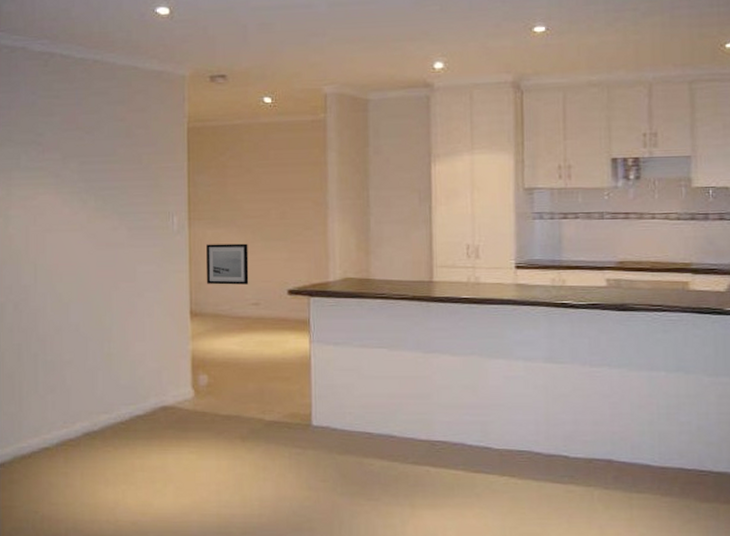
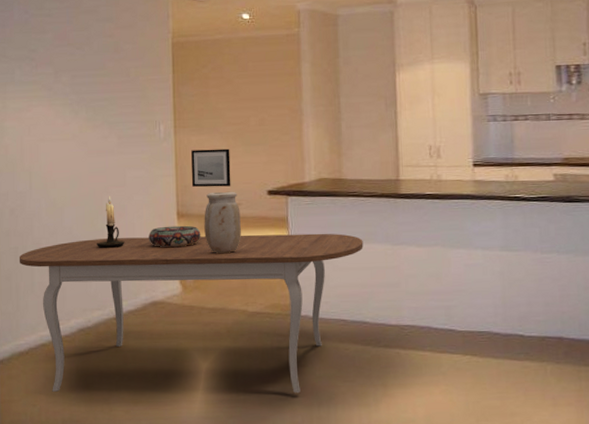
dining table: none [22,337,392,511] -> present [19,233,363,394]
candle holder: none [104,292,134,348] -> present [97,196,125,249]
decorative bowl: none [159,325,216,349] -> present [148,225,201,248]
vase: none [219,289,259,356] -> present [204,191,241,253]

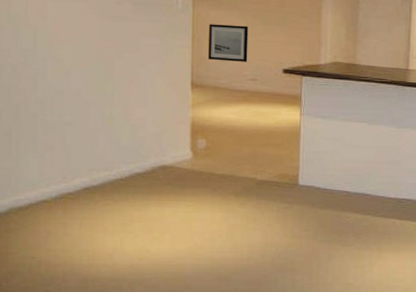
dining table: present [19,233,363,394] -> none [20,102,371,255]
candle holder: present [97,196,125,249] -> none [106,61,136,113]
decorative bowl: present [148,225,201,248] -> none [161,95,215,116]
vase: present [204,191,241,253] -> none [218,66,255,125]

